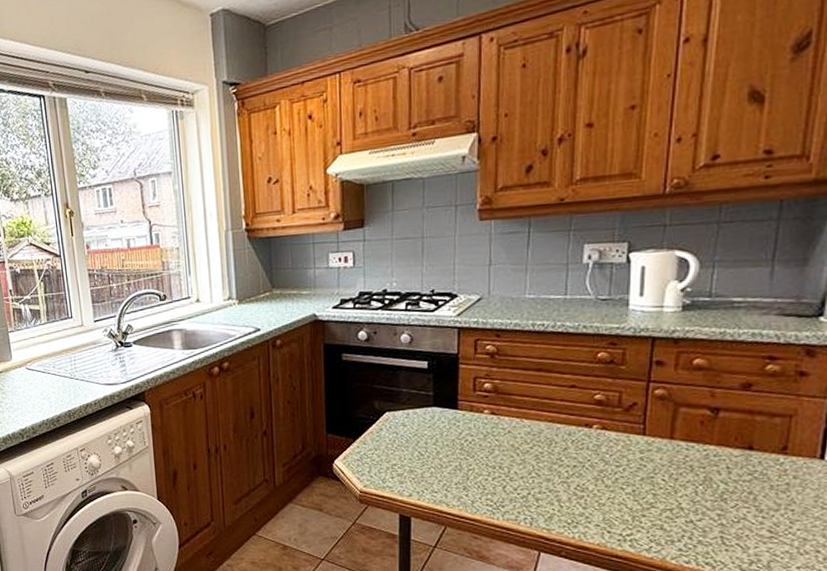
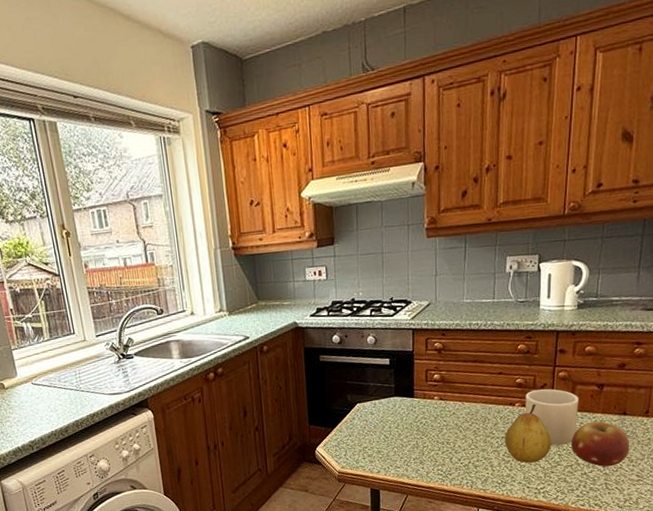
fruit: none [577,428,643,501] -> present [505,404,551,463]
mug: none [607,408,684,482] -> present [525,388,580,446]
fruit: none [672,455,759,516] -> present [571,421,630,467]

